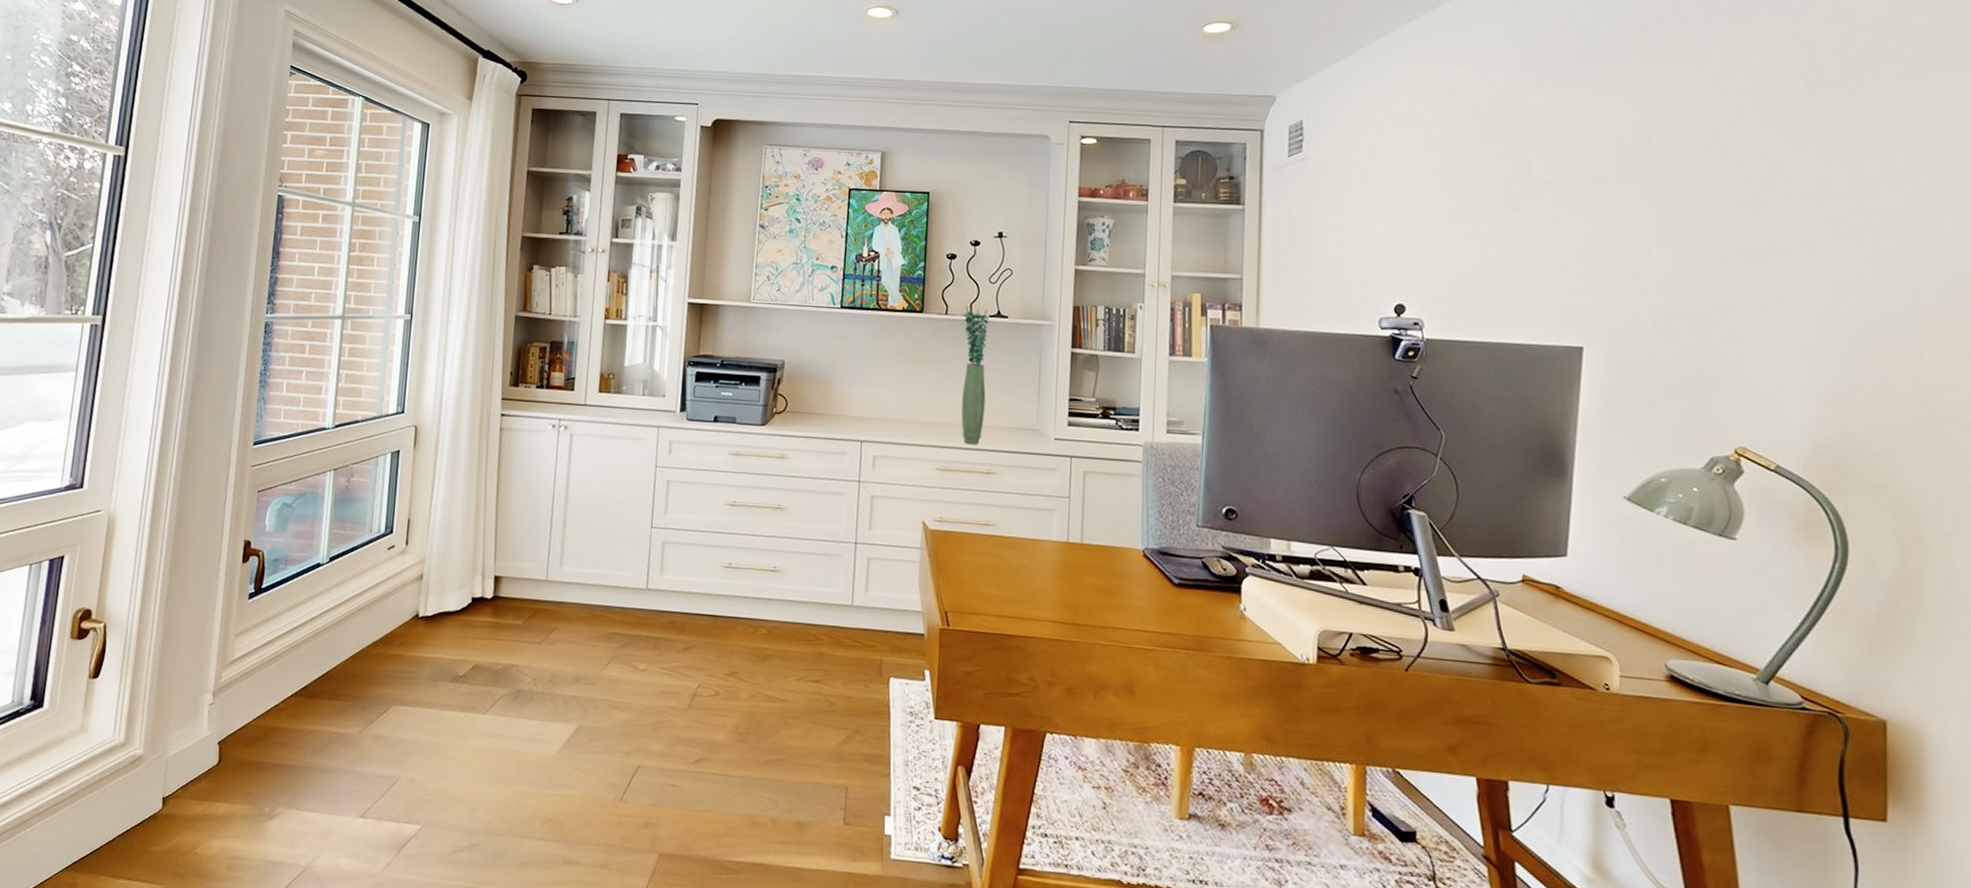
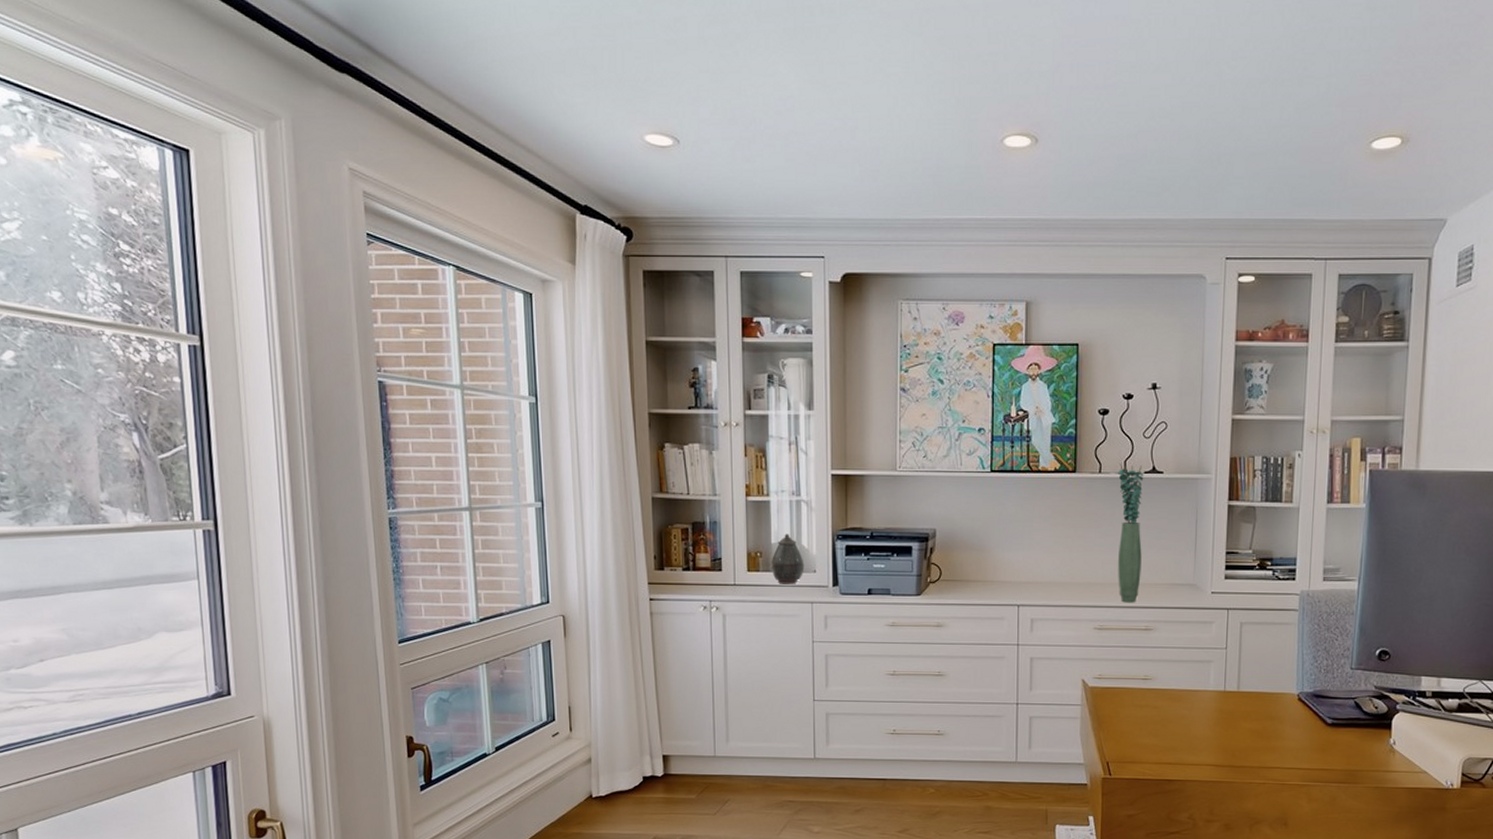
decorative jar: none [622,358,655,408] -> present [772,534,804,584]

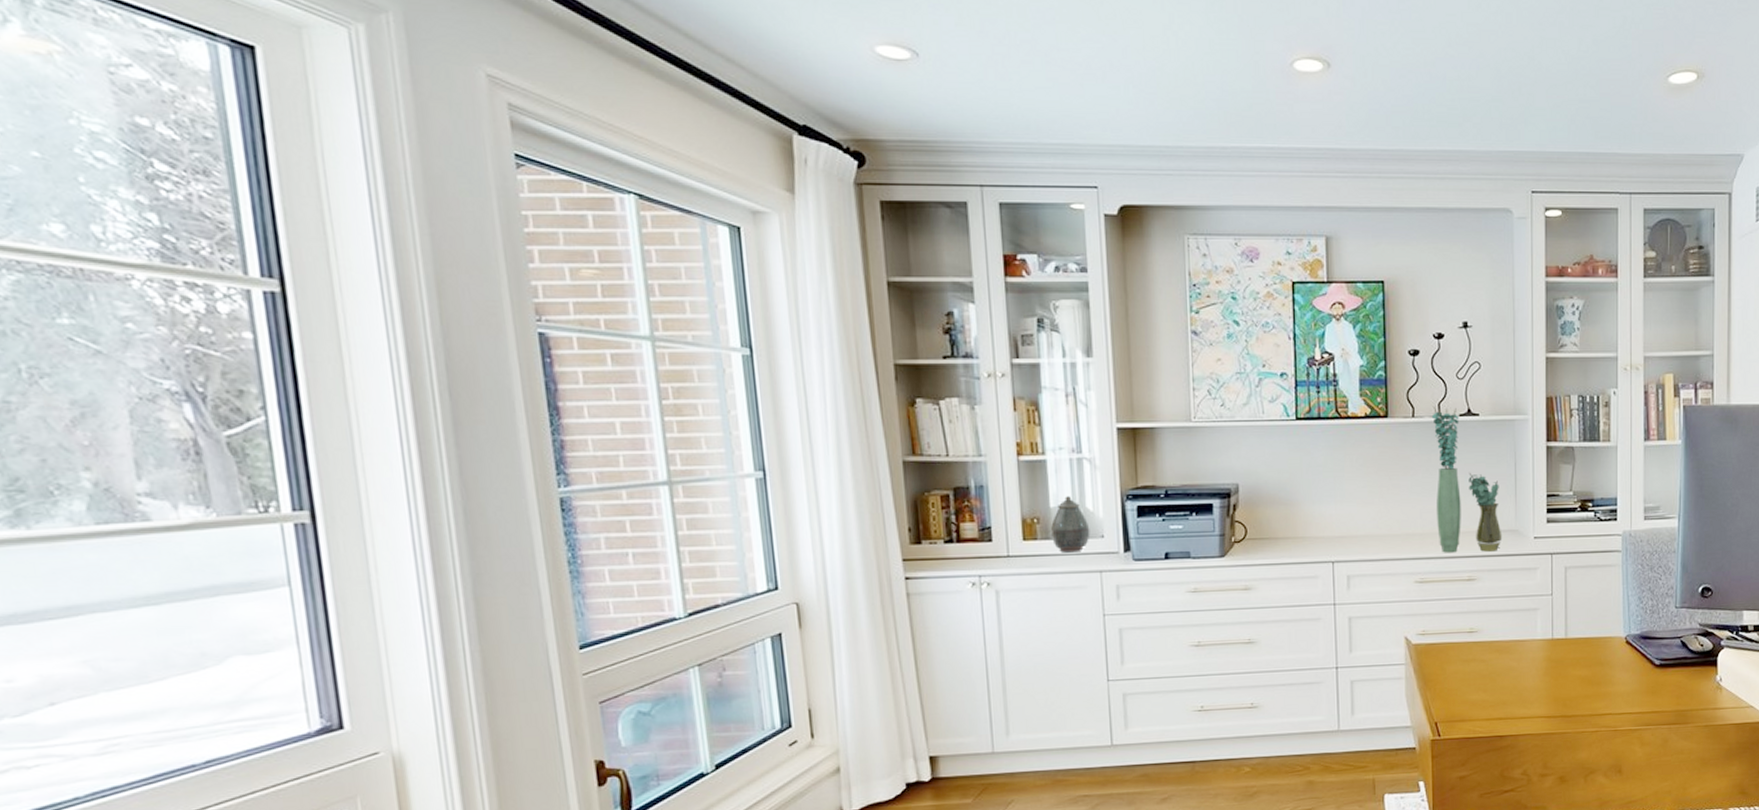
vase: none [1150,527,1181,605] -> present [1468,472,1503,553]

